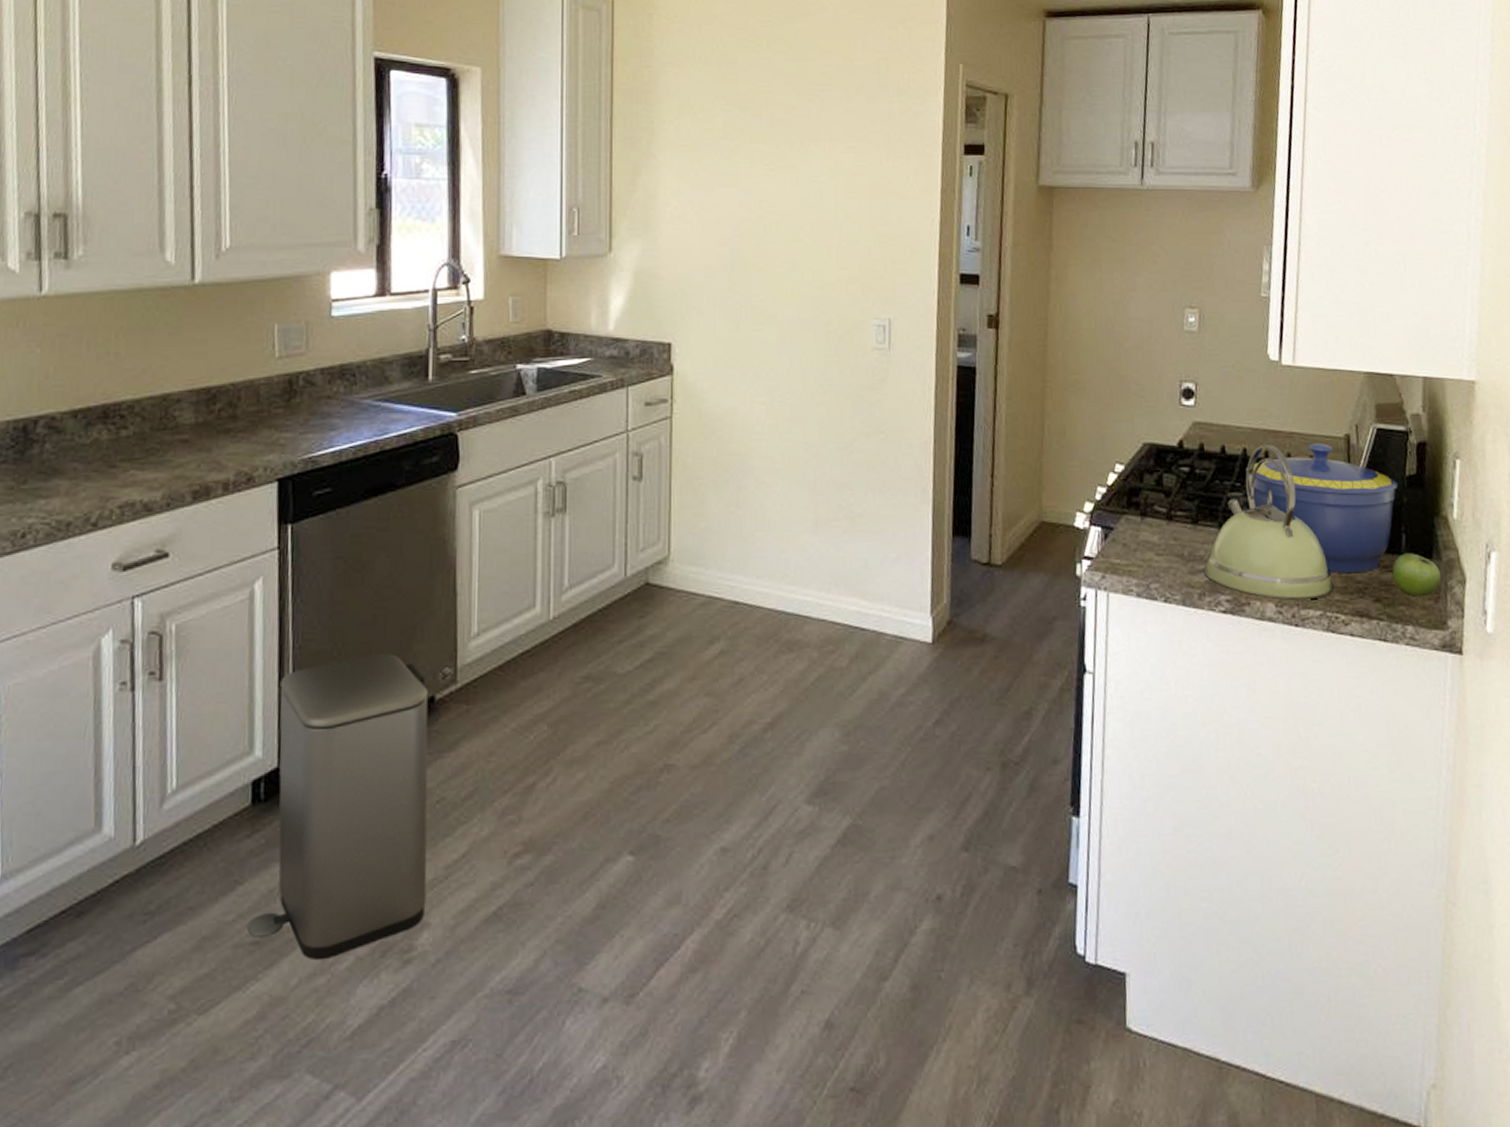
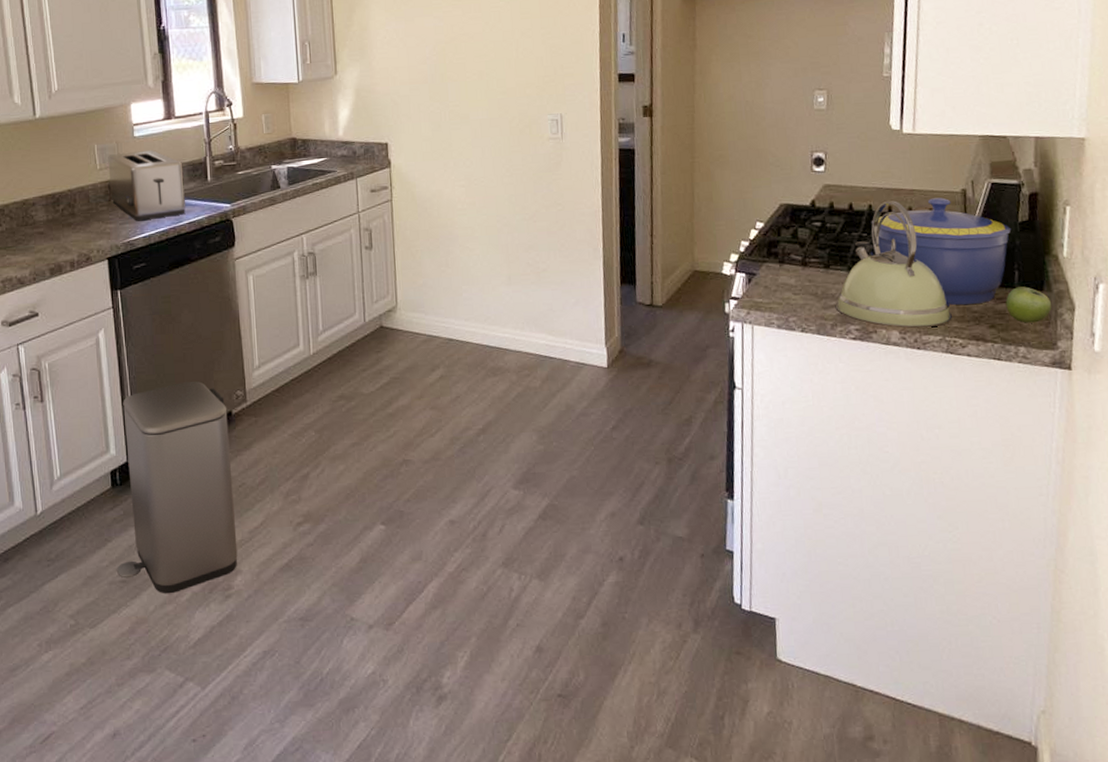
toaster: none [290,336,396,431] -> present [108,150,186,221]

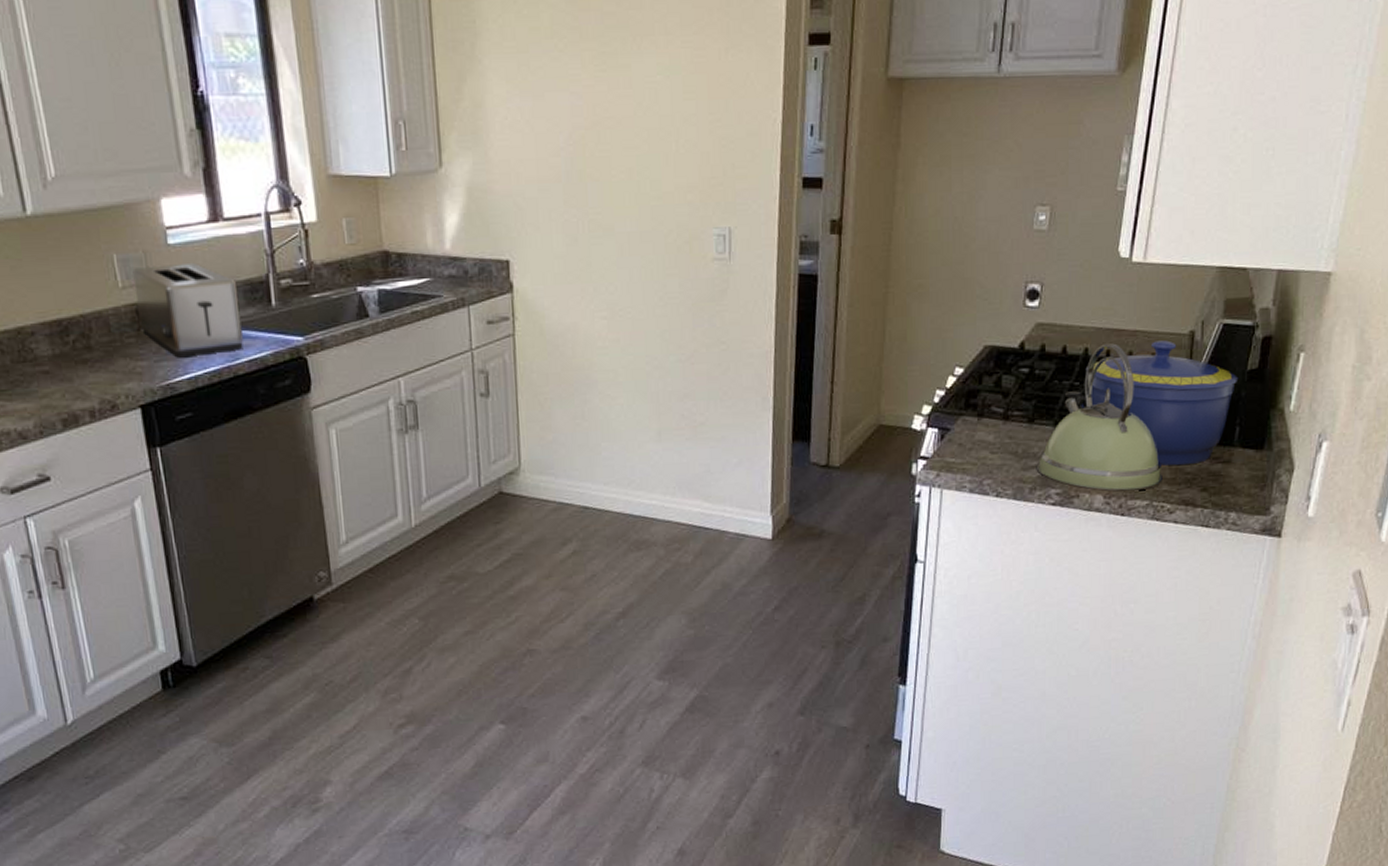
pedal bin: present [116,381,238,593] -> none [171,560,326,810]
fruit: present [1005,286,1052,323] -> none [1222,444,1271,486]

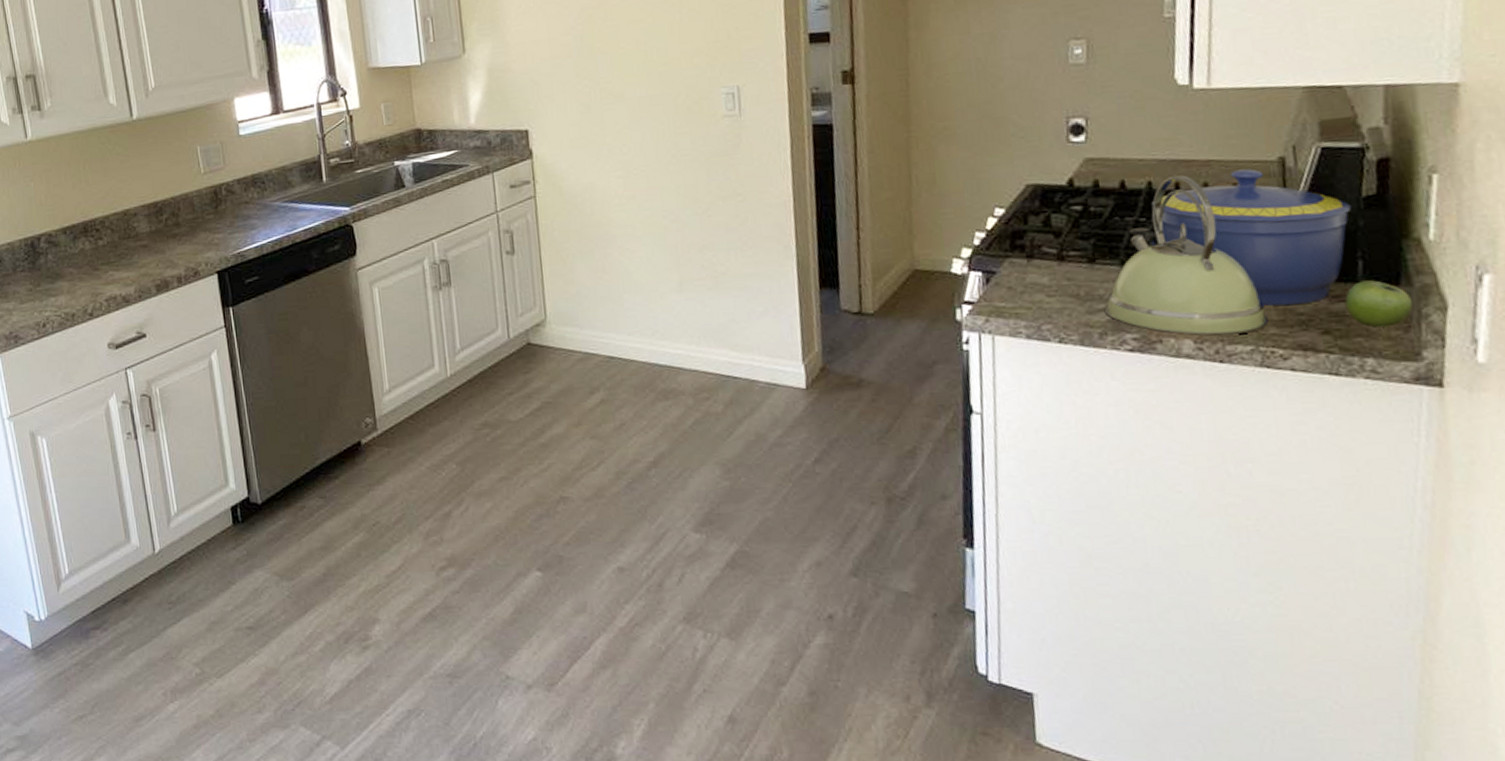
toaster: present [132,264,243,358] -> none [212,150,300,230]
fruit: none [1222,444,1271,486] -> present [1345,280,1414,328]

